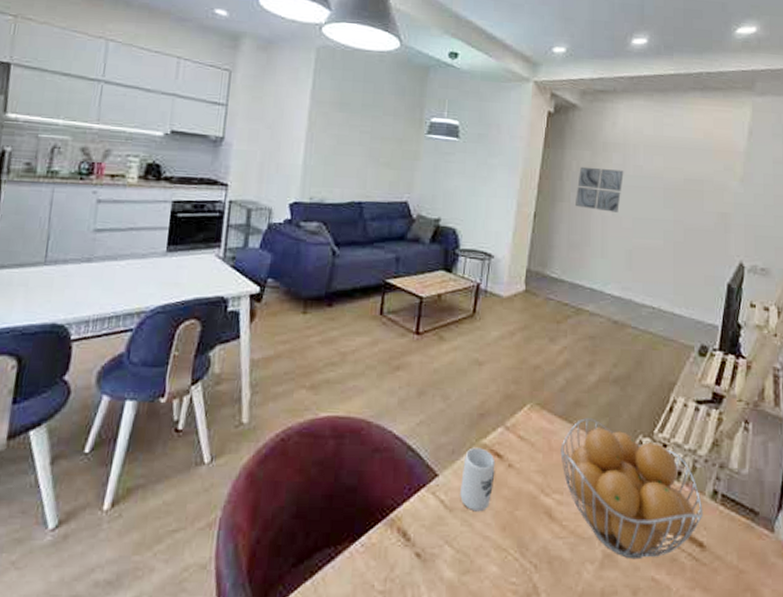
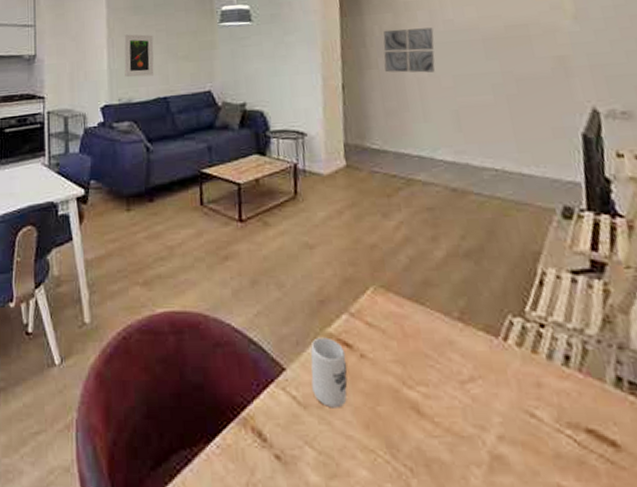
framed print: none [320,130,356,178] -> present [124,34,154,78]
fruit basket: present [560,418,703,560] -> none [416,299,609,462]

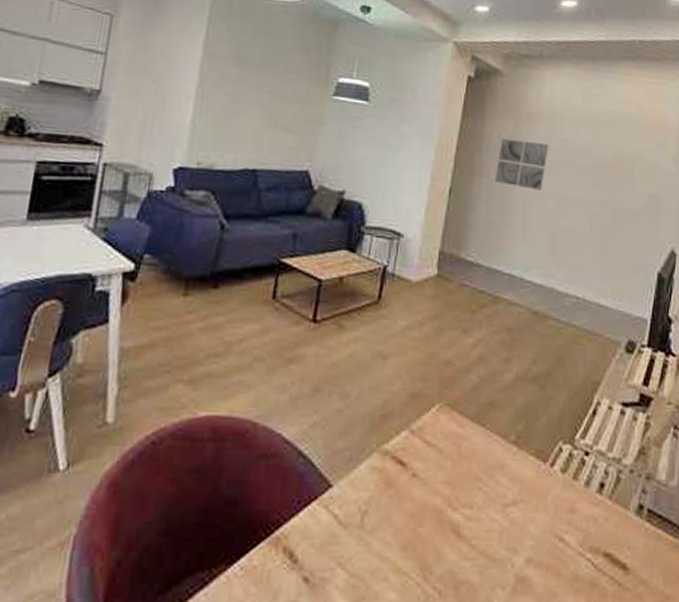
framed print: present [124,34,154,78] -> none [210,87,253,142]
cup: present [310,337,348,408] -> none [356,454,398,529]

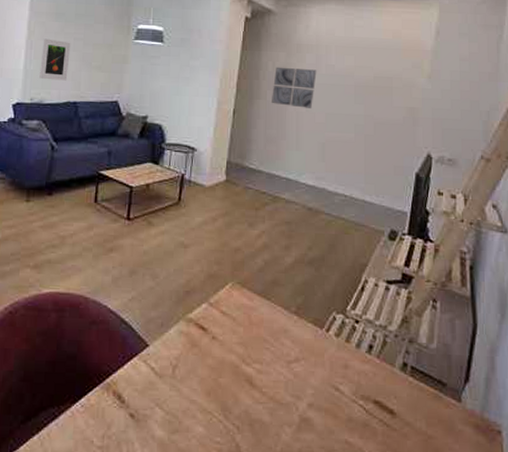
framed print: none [210,87,253,142] -> present [39,38,71,81]

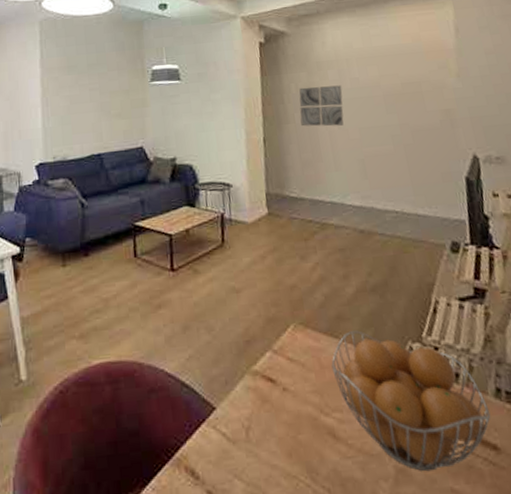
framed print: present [39,38,71,81] -> none [58,93,88,136]
fruit basket: none [260,296,394,424] -> present [331,330,491,472]

